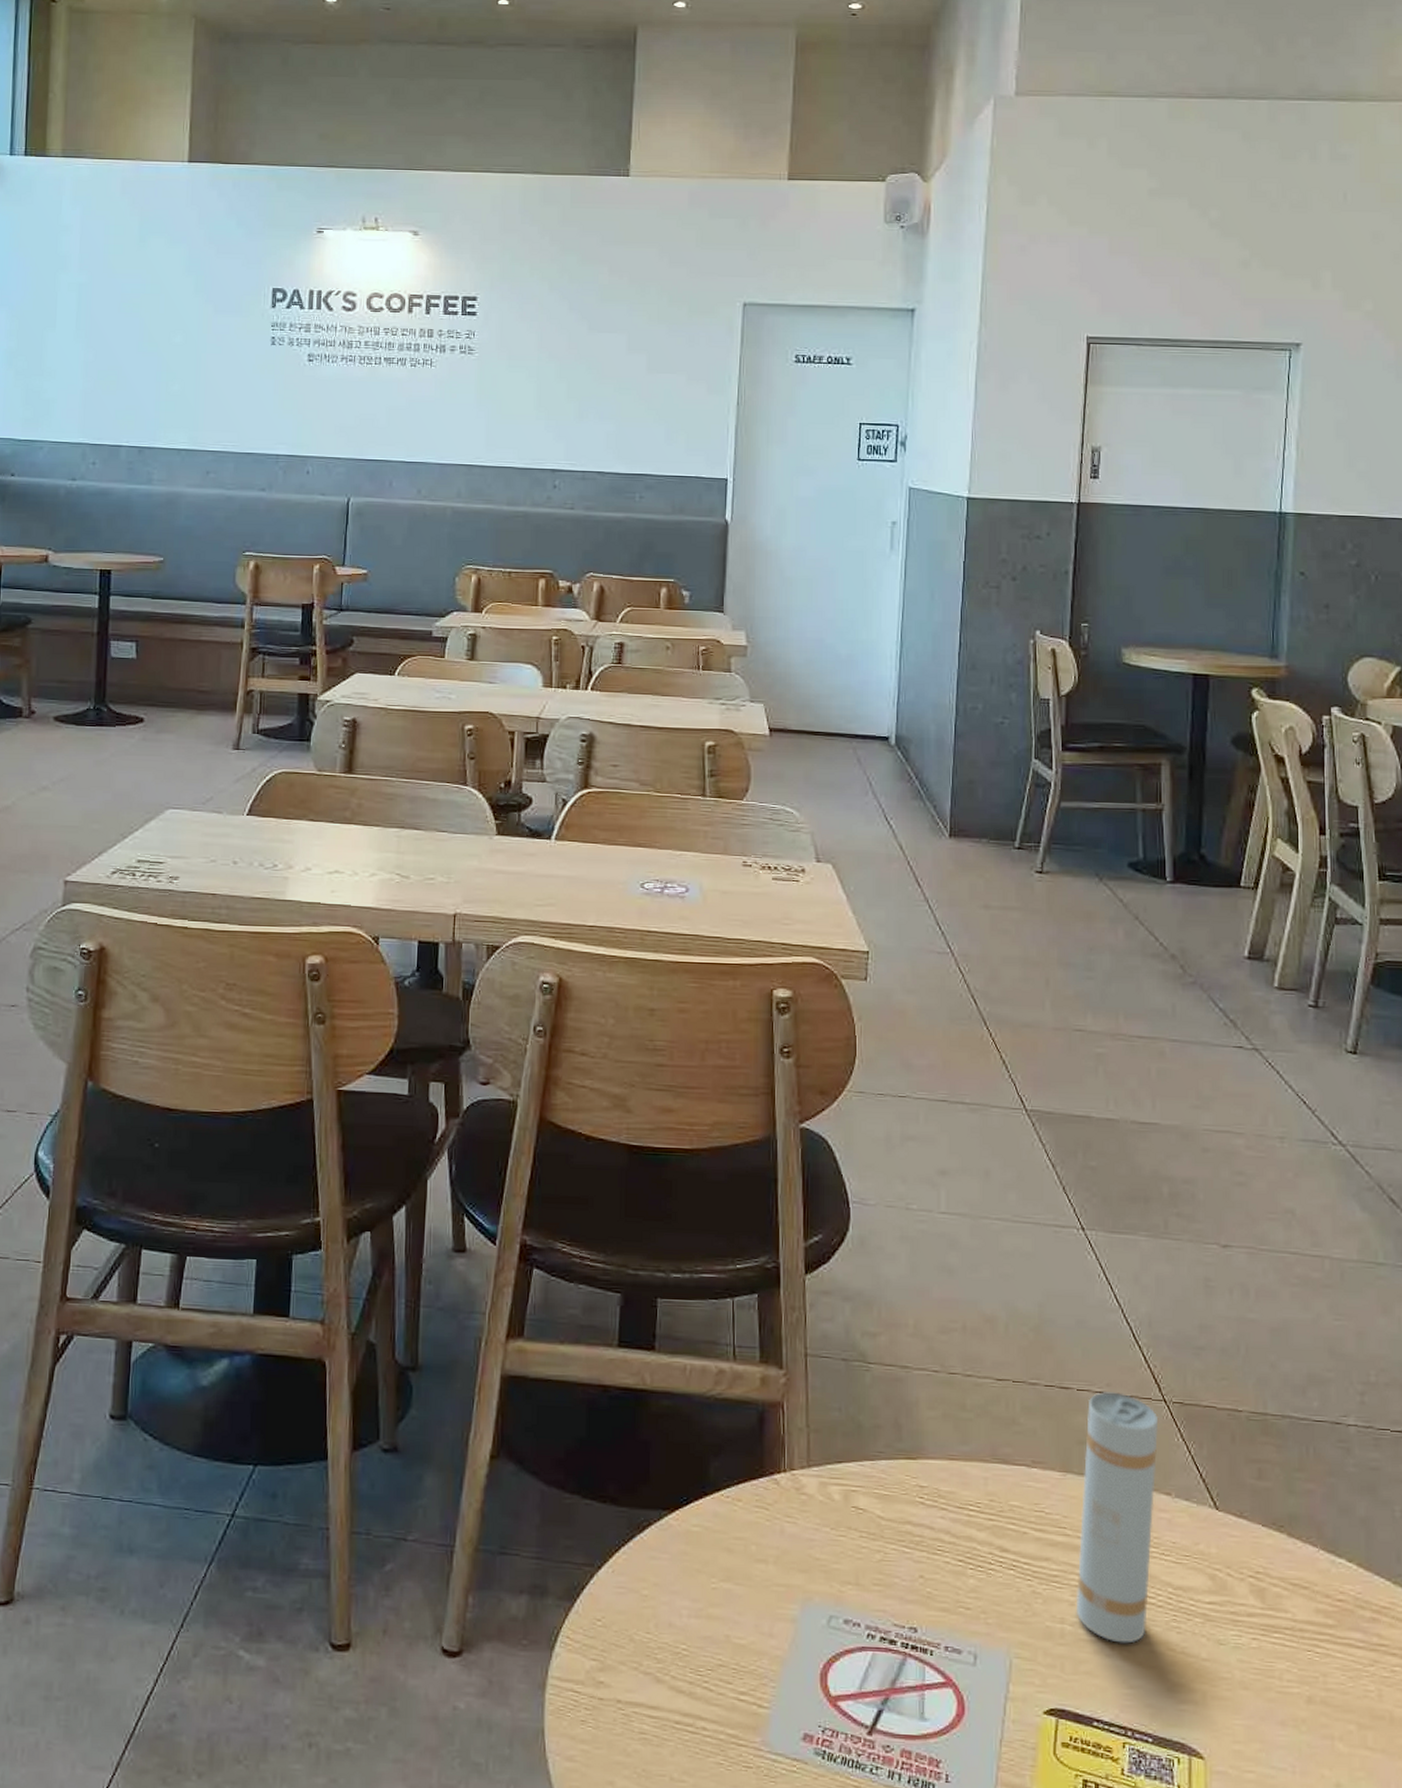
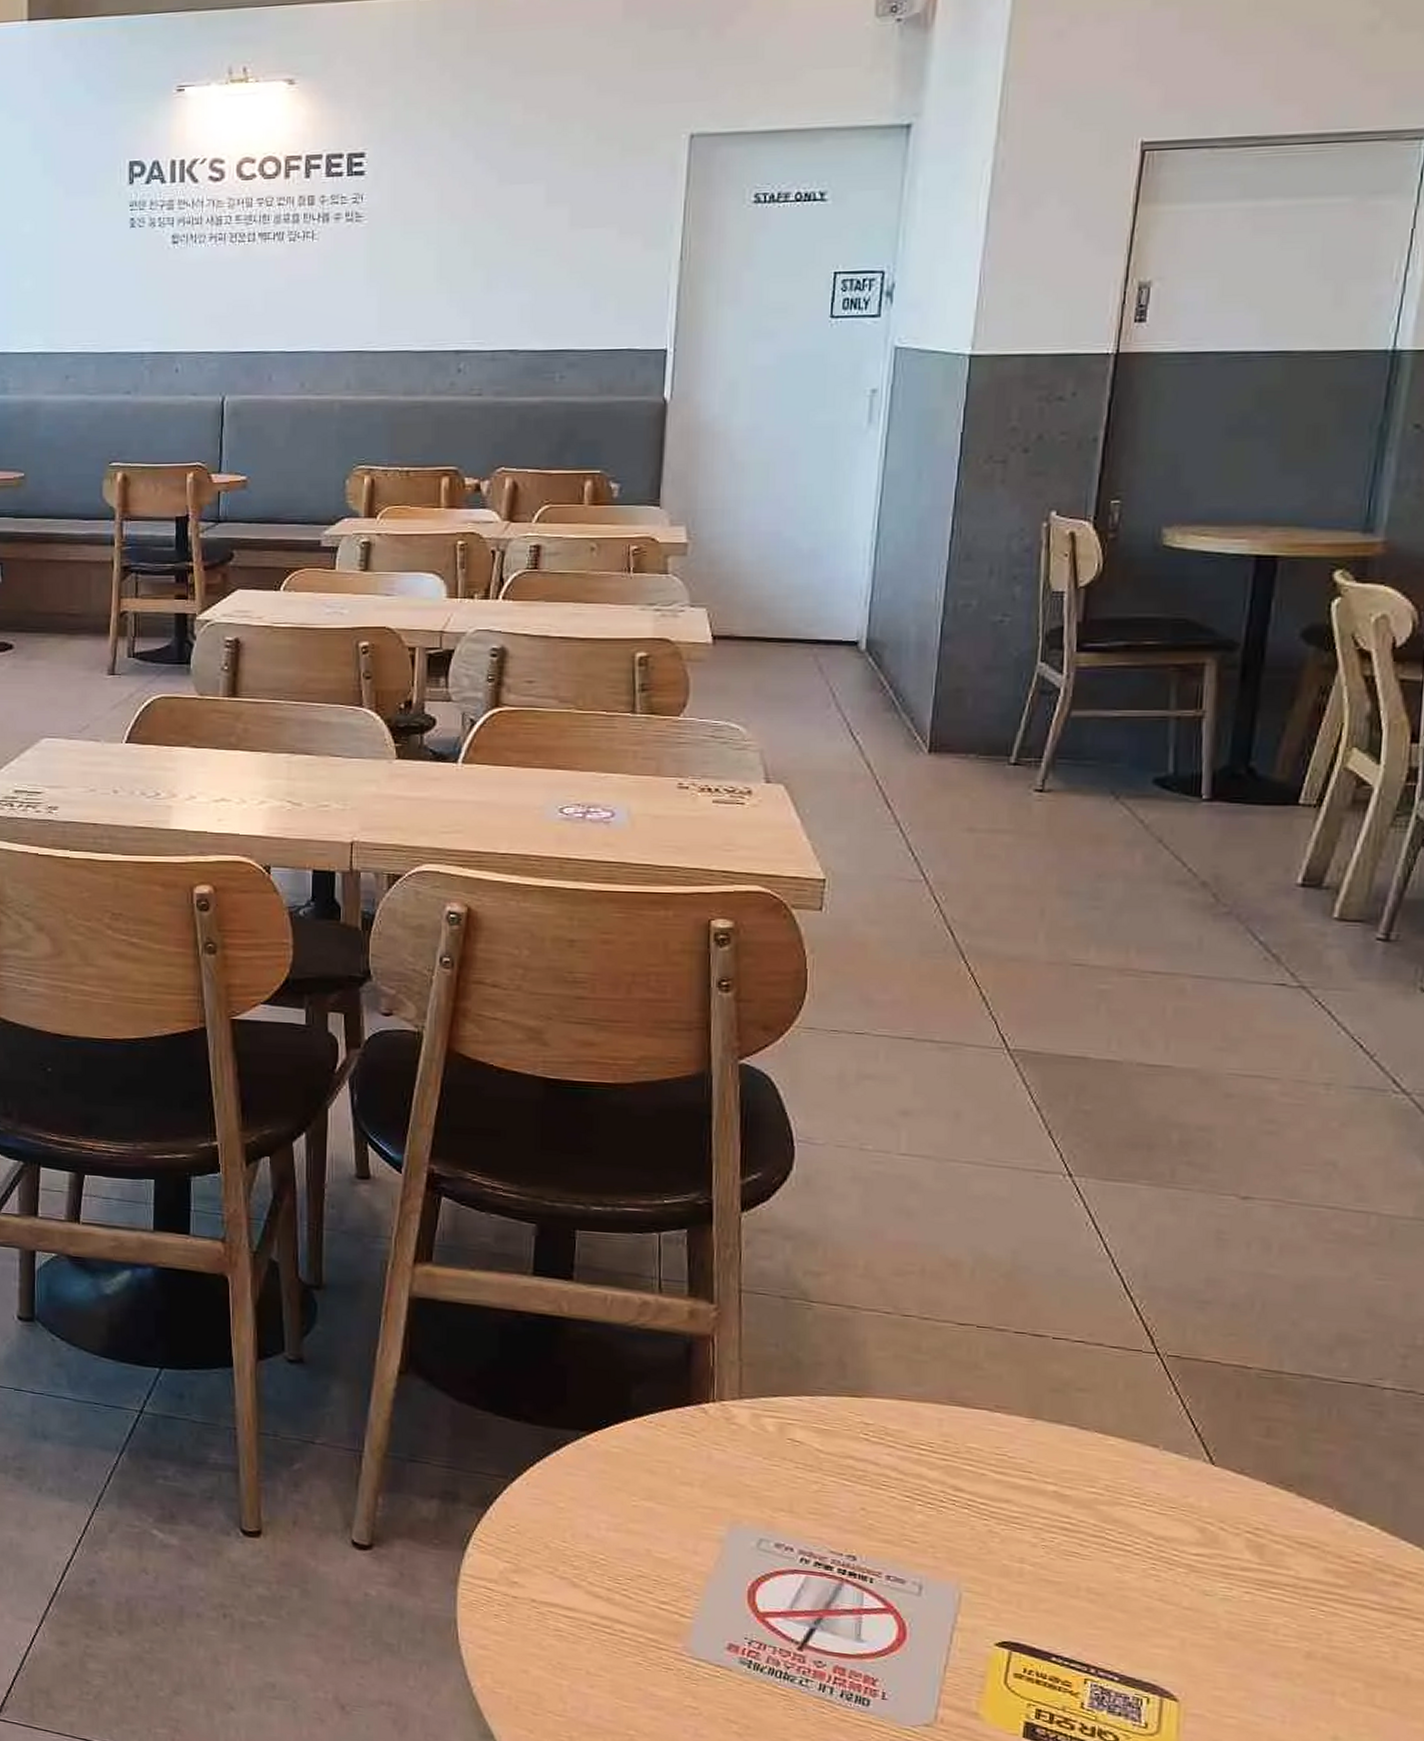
beverage can: present [1075,1392,1159,1644] -> none [1038,1341,1149,1587]

